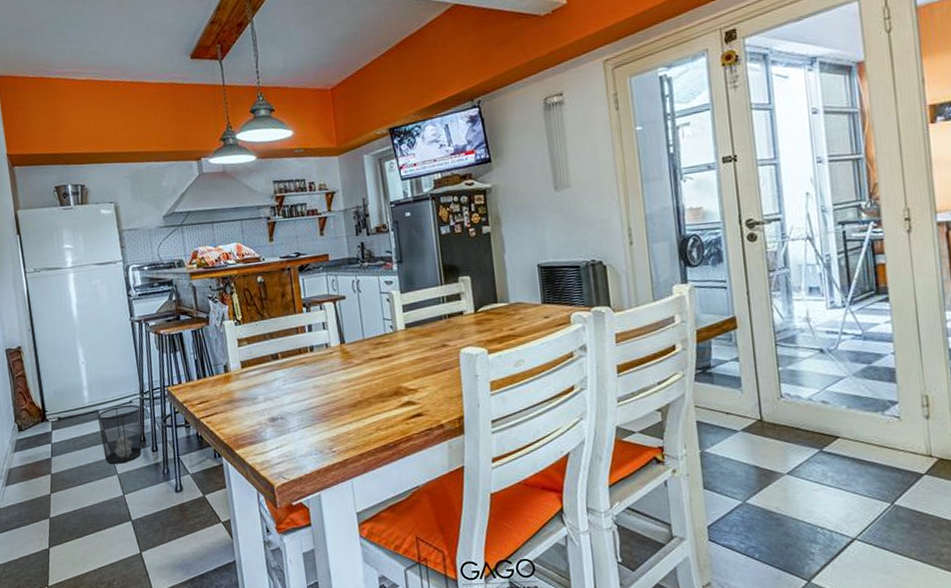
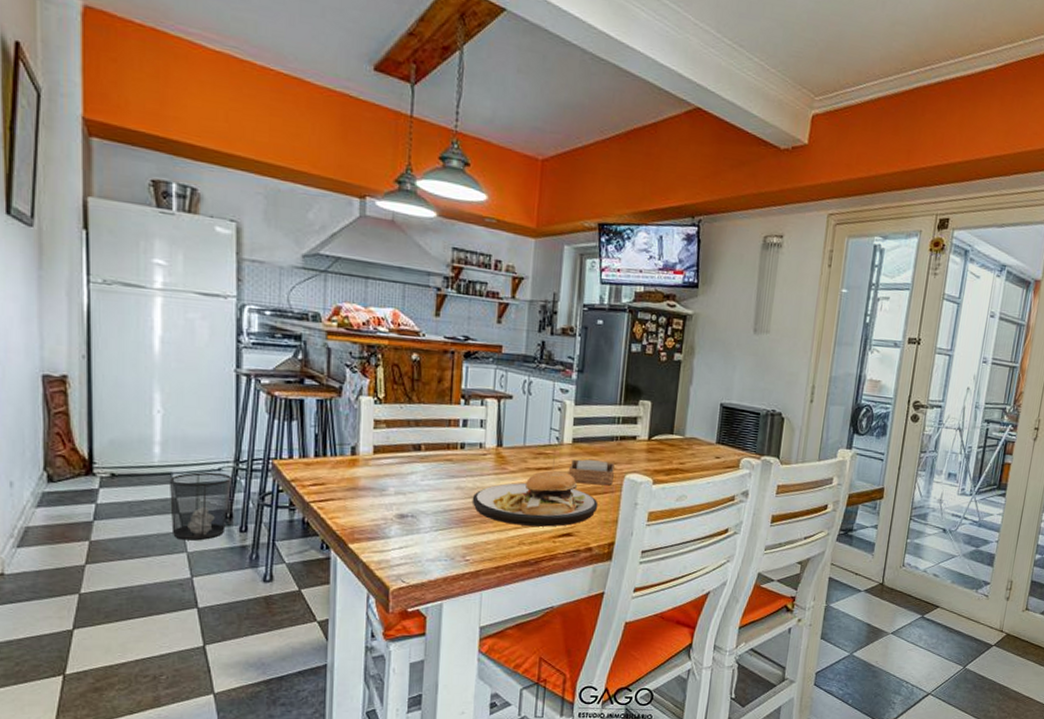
plate: none [328,337,441,413] -> present [471,449,599,527]
napkin holder: none [406,339,450,364] -> present [568,459,615,485]

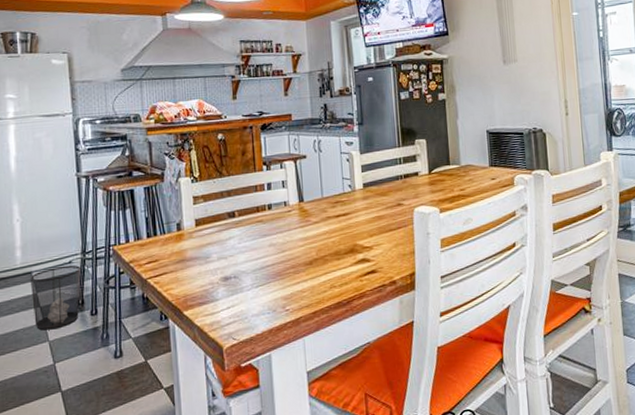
plate: present [471,449,599,527] -> none [284,196,395,271]
napkin holder: present [568,459,615,485] -> none [363,199,405,223]

